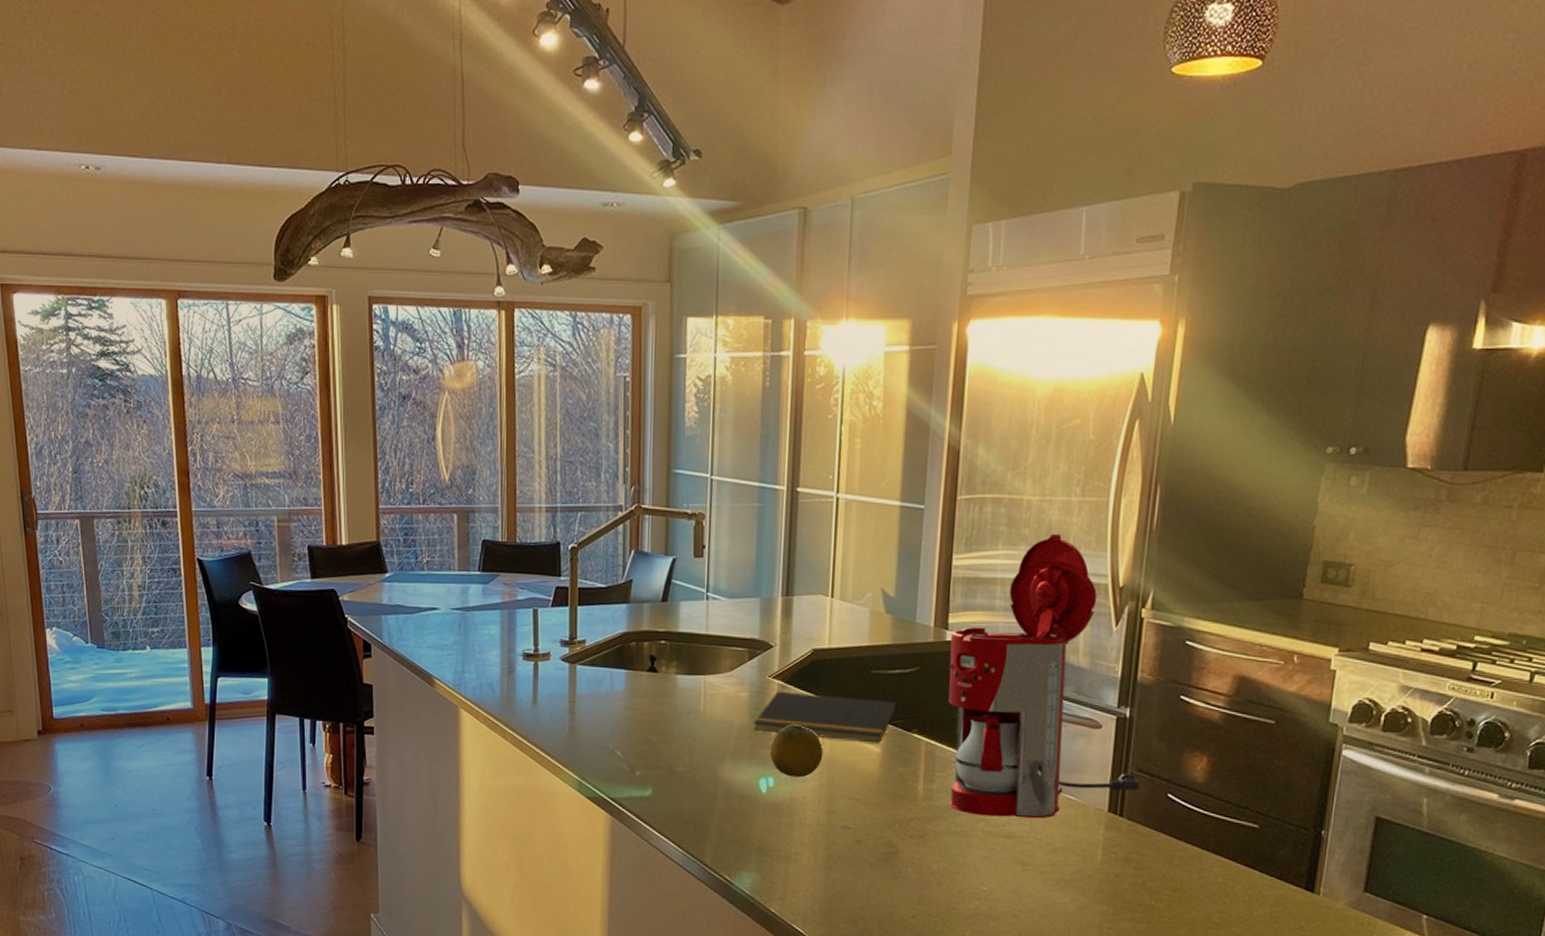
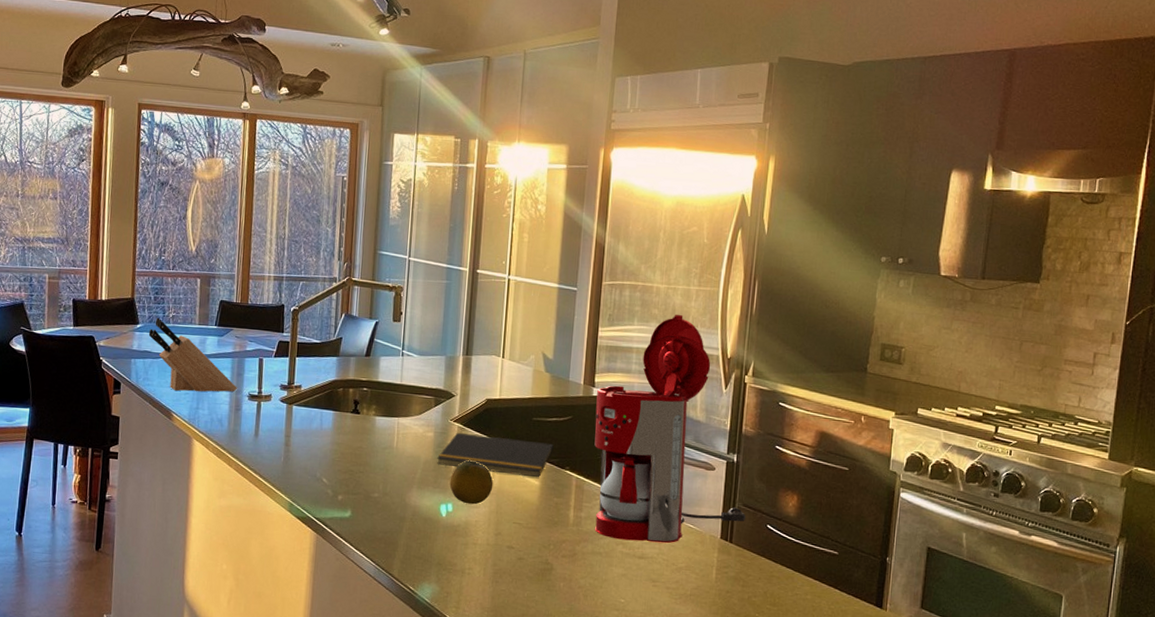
knife block: none [399,563,509,652] -> present [148,317,237,392]

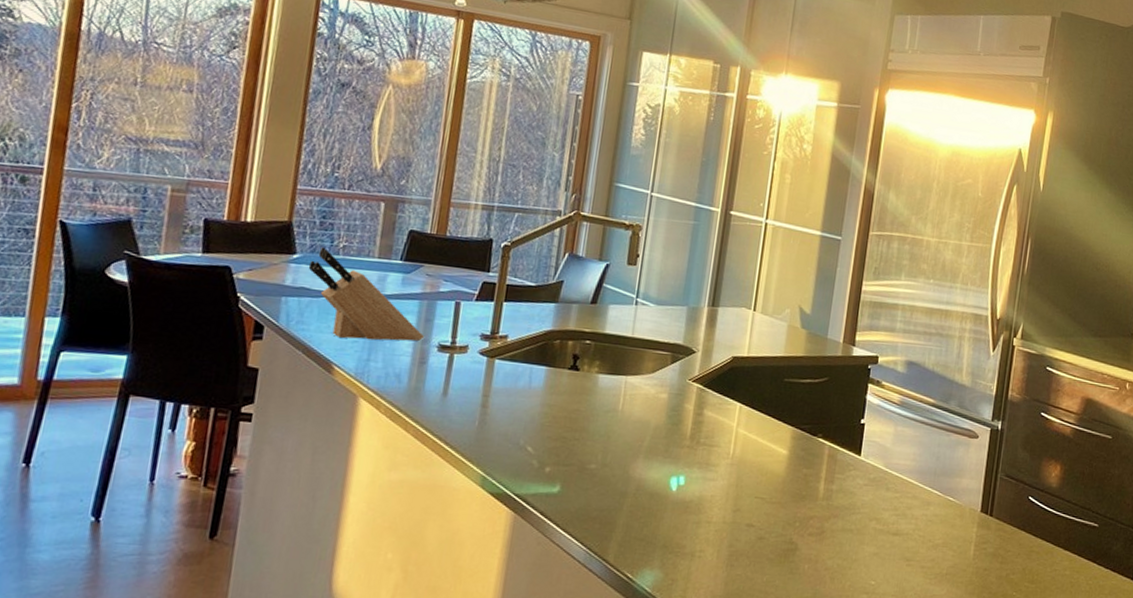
notepad: present [437,432,554,478] -> none [669,394,806,446]
fruit: present [449,460,494,505] -> none [683,426,735,477]
coffee maker: present [594,315,746,544] -> none [847,271,1008,518]

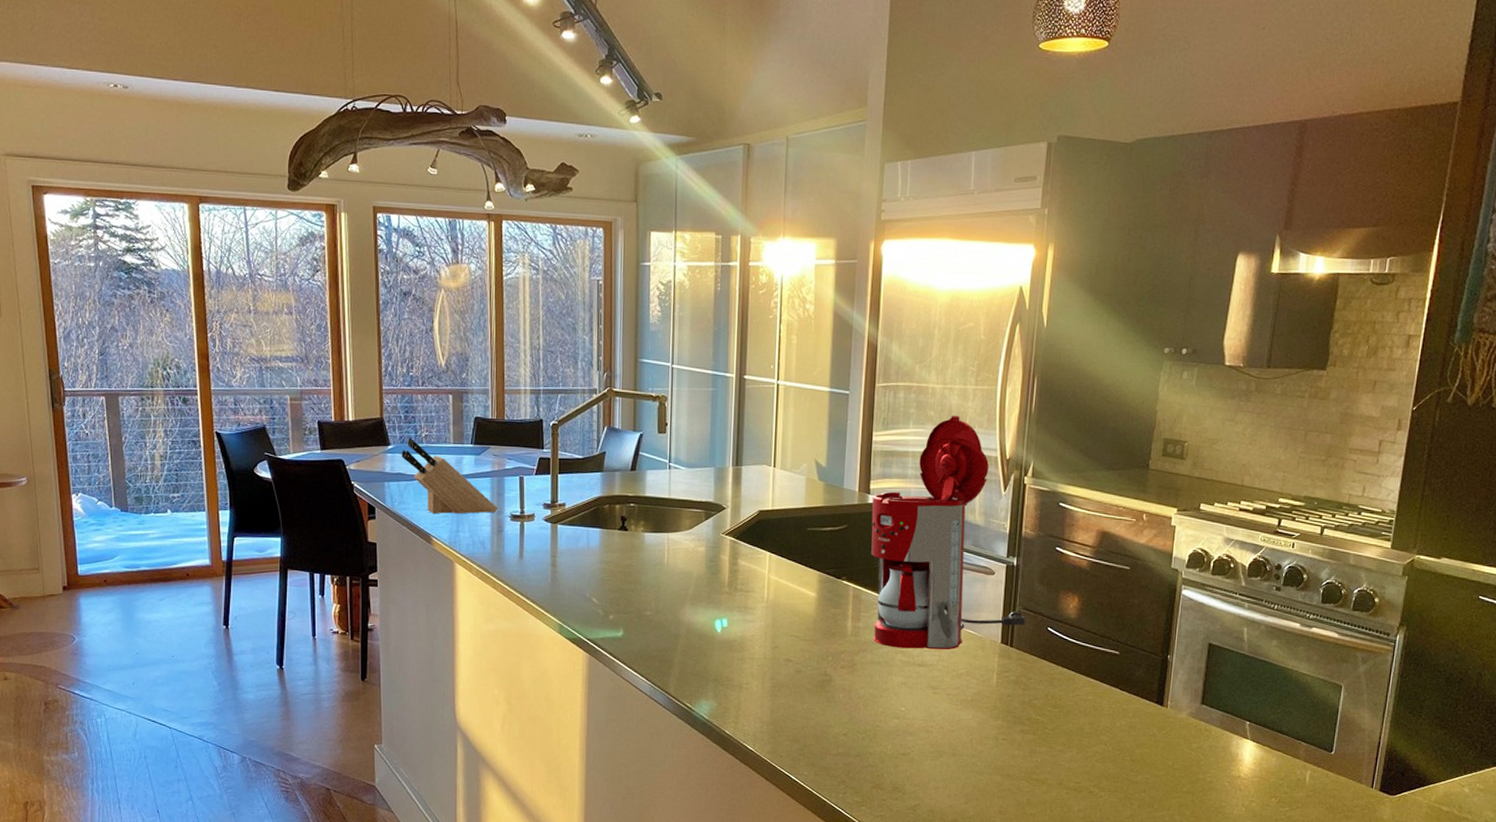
coffee maker: none [847,271,1008,518] -> present [871,416,1026,650]

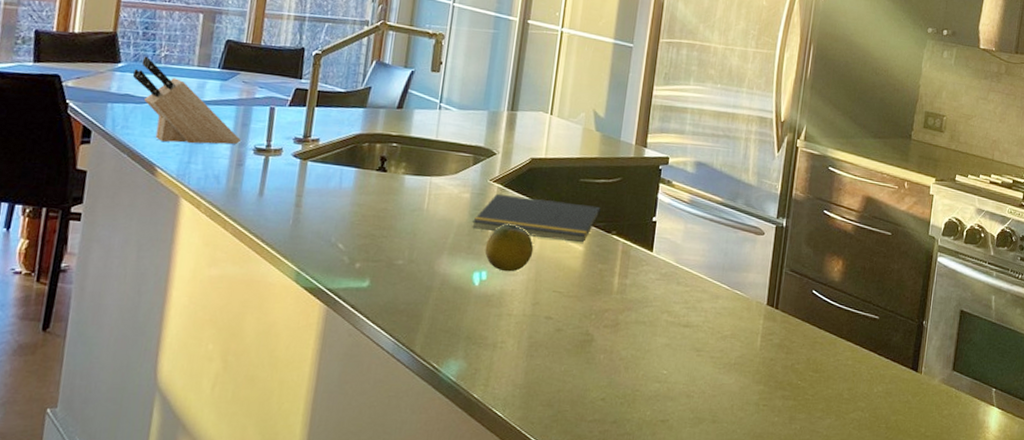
notepad: none [710,546,829,589] -> present [472,193,601,243]
fruit: none [723,574,769,619] -> present [485,224,534,272]
coffee maker: present [871,416,1026,650] -> none [640,76,792,311]

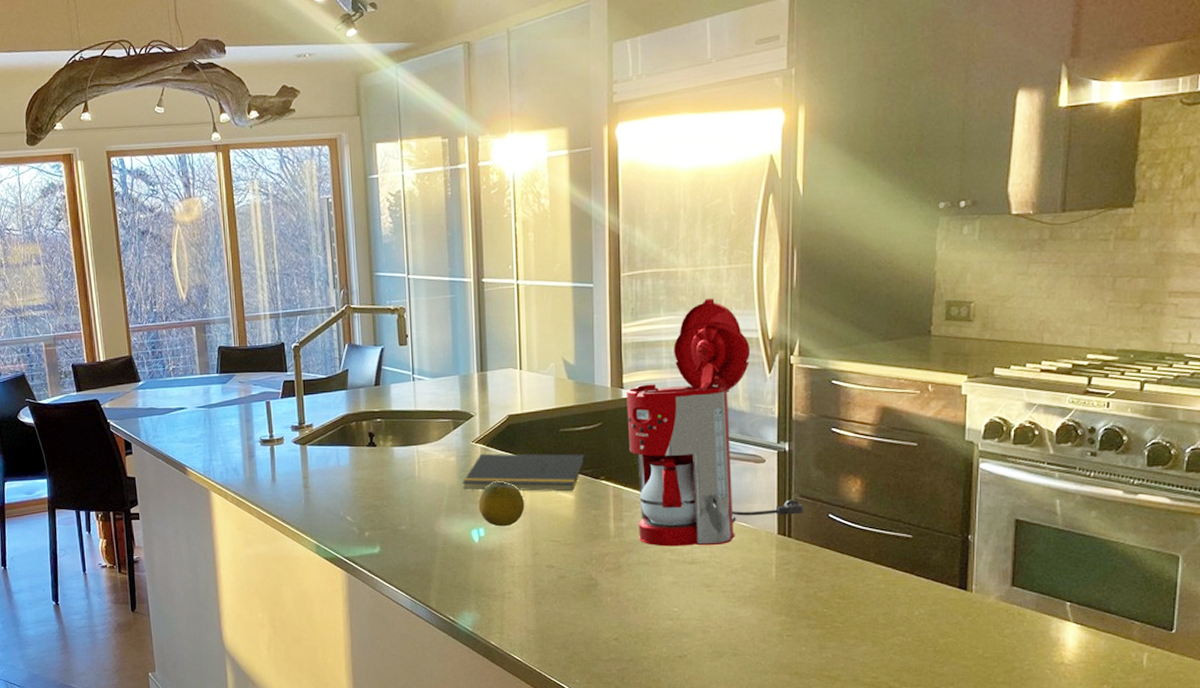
knife block: present [132,56,241,145] -> none [151,372,248,444]
coffee maker: none [640,76,792,311] -> present [627,299,804,547]

